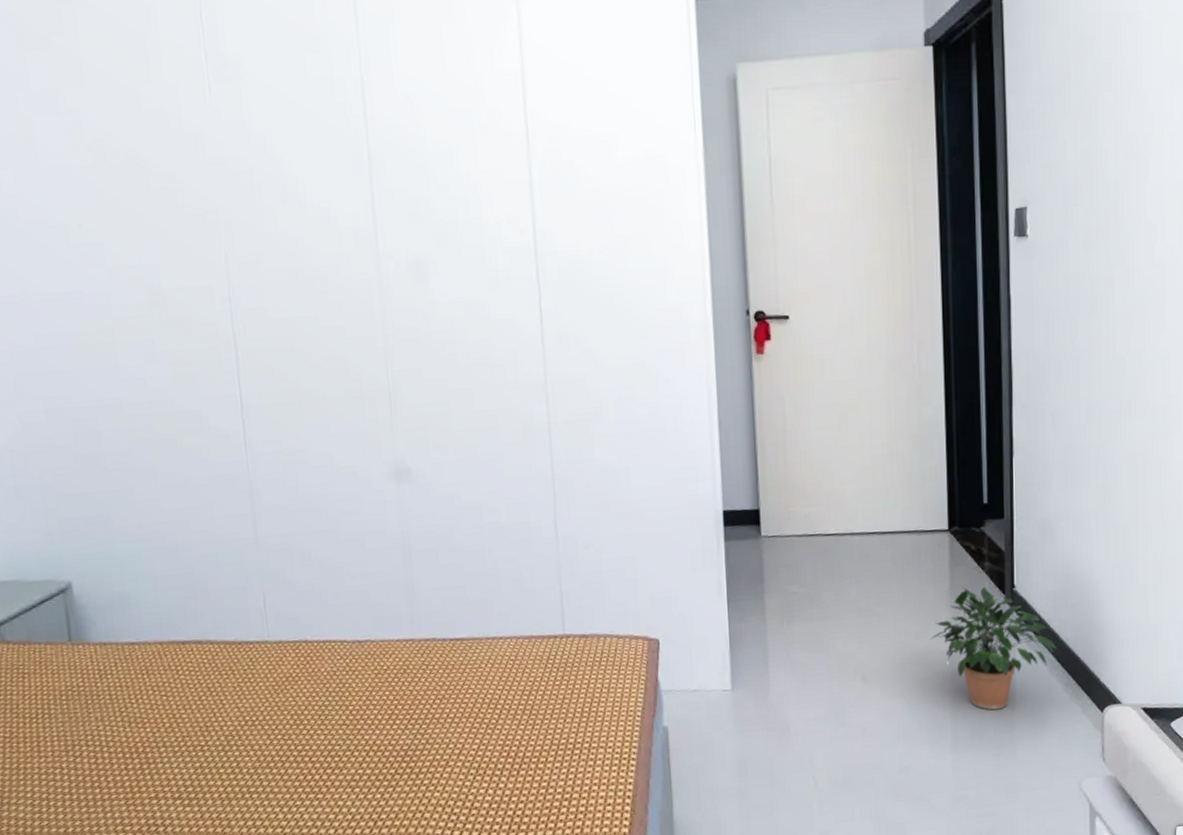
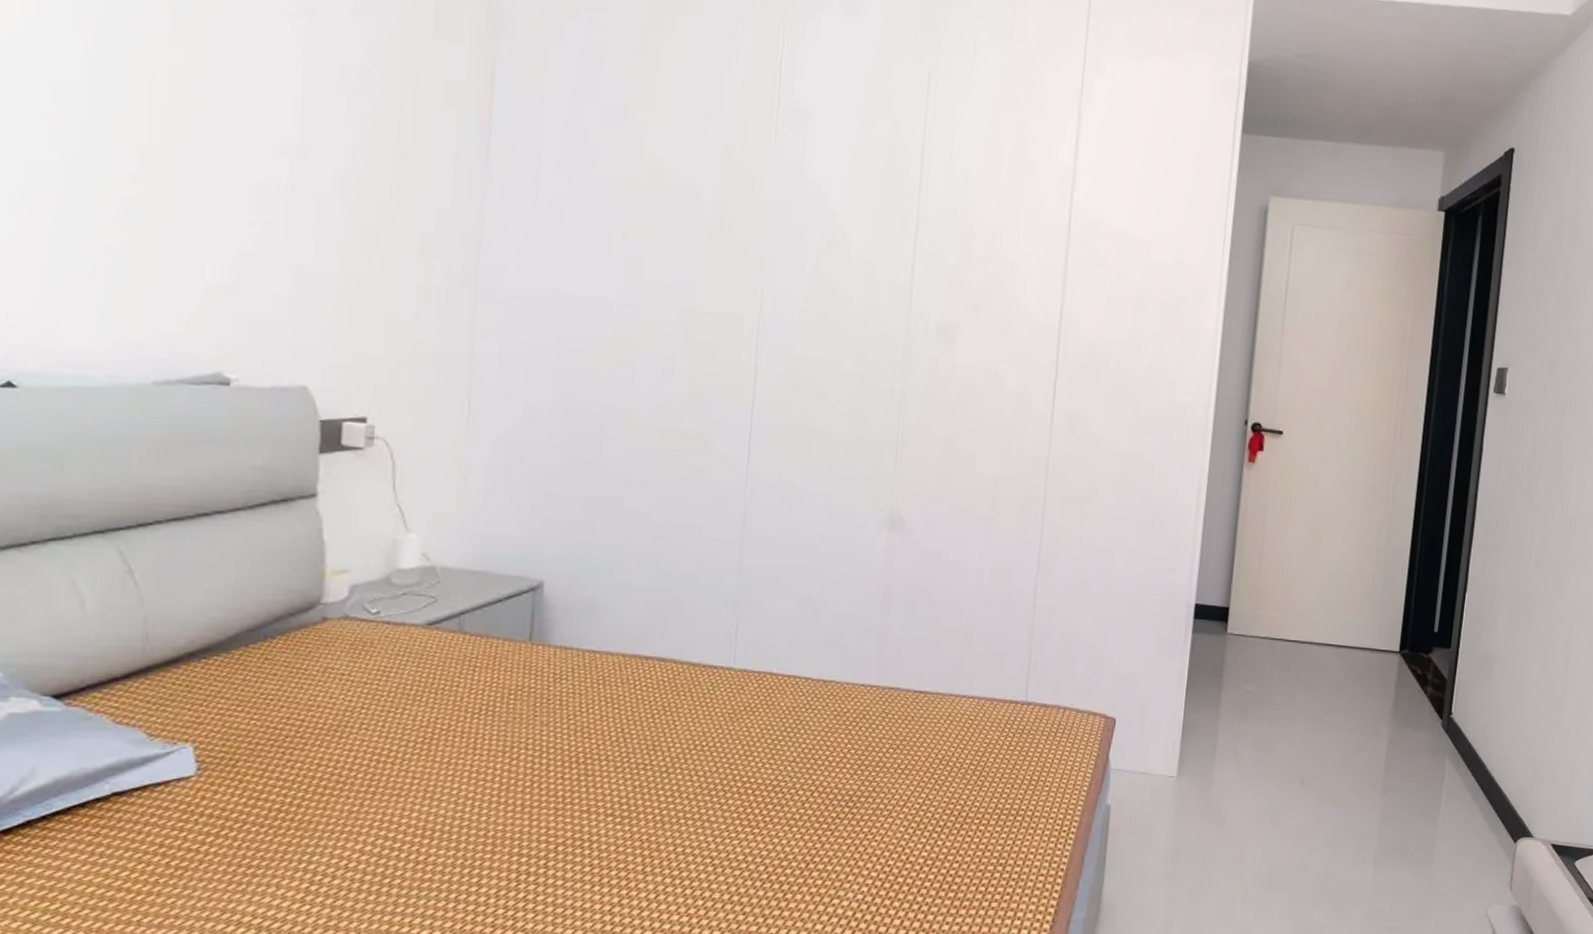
potted plant: present [930,586,1056,711] -> none [1368,707,1482,829]

